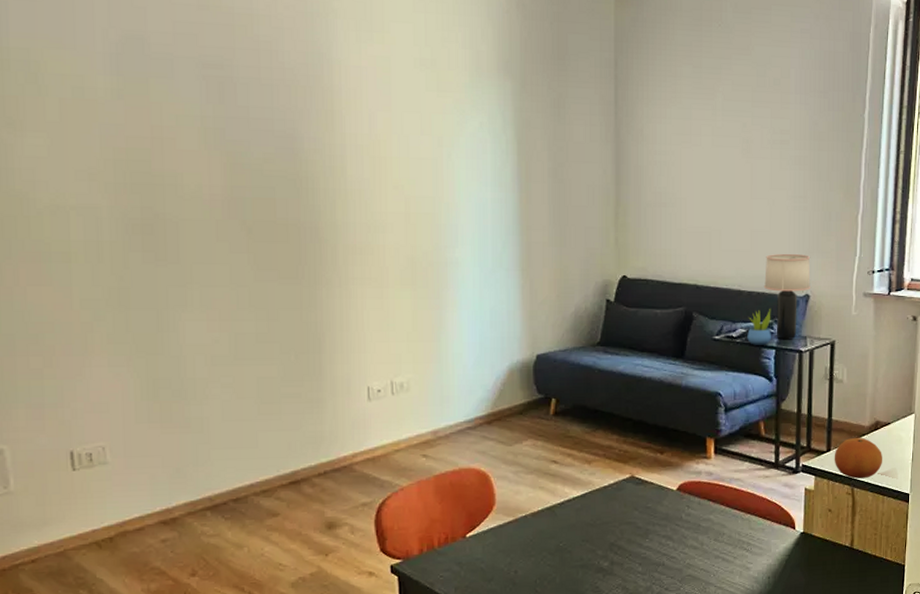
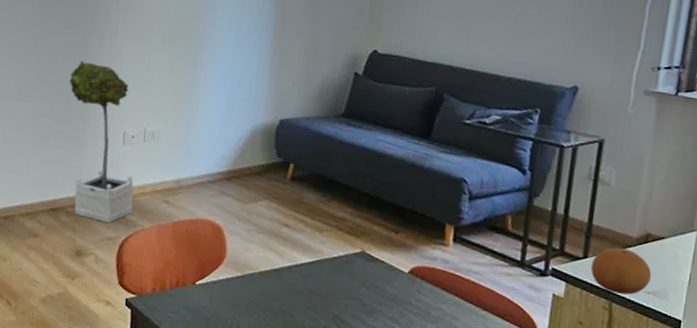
potted tree: none [296,313,388,488] -> present [69,60,134,224]
succulent plant: present [747,309,771,345] -> none [501,98,532,135]
table lamp: present [763,253,811,340] -> none [525,40,584,133]

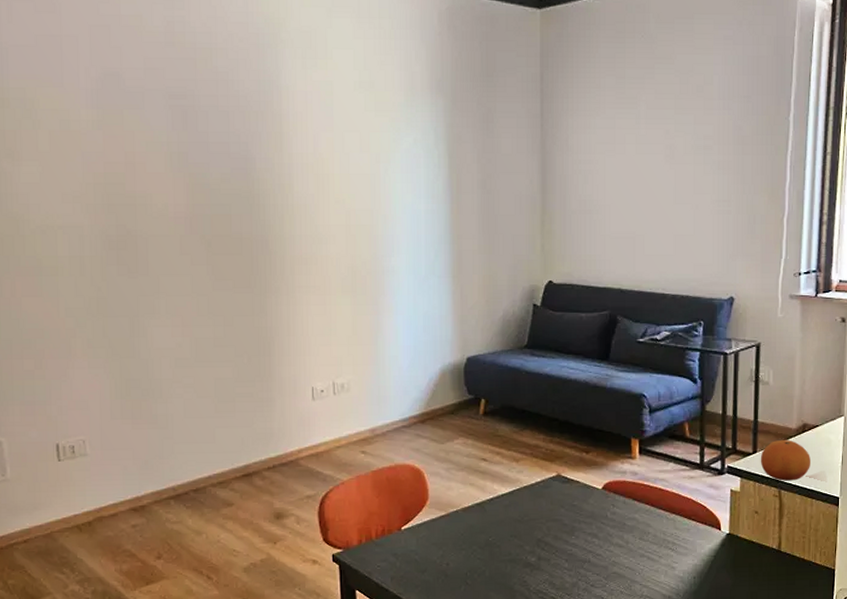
potted tree: present [69,60,134,224] -> none [248,319,330,482]

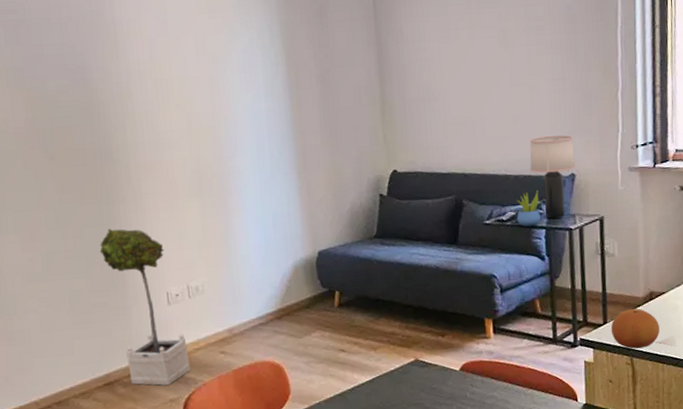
potted tree: none [248,319,330,482] -> present [99,228,191,386]
succulent plant: none [671,312,695,347] -> present [517,190,541,227]
table lamp: none [687,256,735,342] -> present [529,135,576,220]

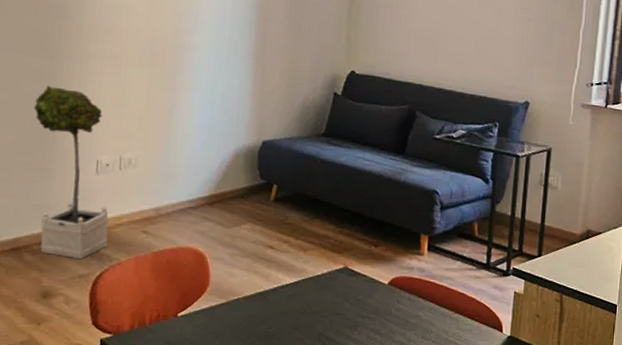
succulent plant: present [517,190,541,227] -> none [467,113,492,147]
table lamp: present [529,135,576,220] -> none [485,60,533,144]
fruit: present [611,308,660,349] -> none [544,244,592,286]

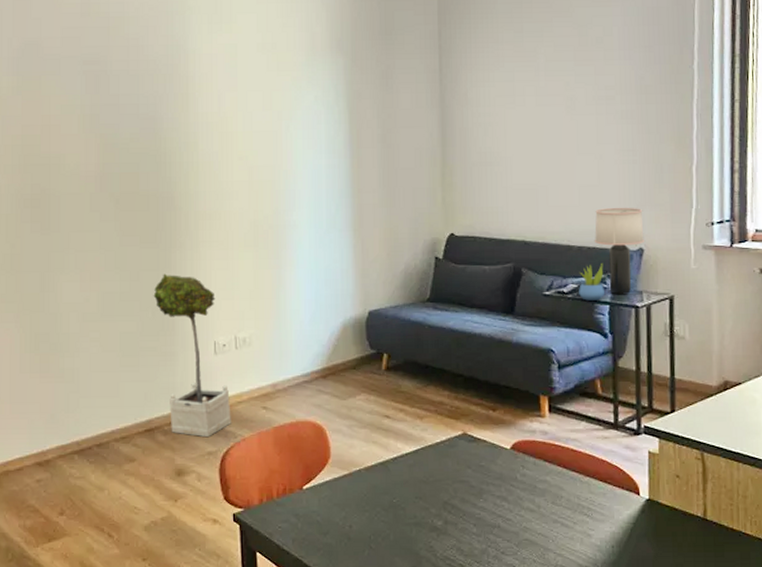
succulent plant: none [467,113,492,147] -> present [579,264,604,301]
table lamp: none [485,60,533,144] -> present [594,207,644,295]

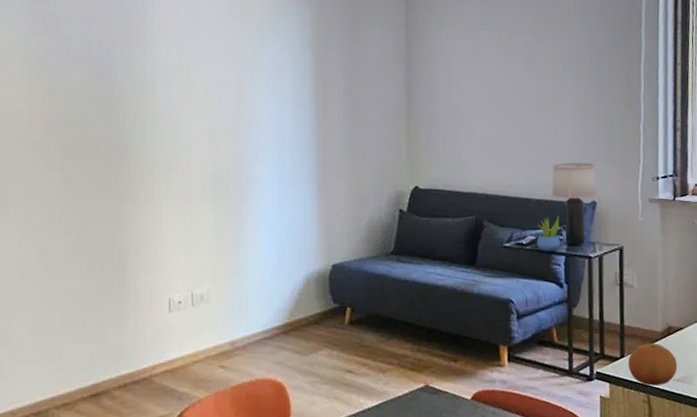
potted tree: present [153,274,231,438] -> none [102,227,186,401]
fruit: none [679,397,735,443] -> present [628,343,677,386]

